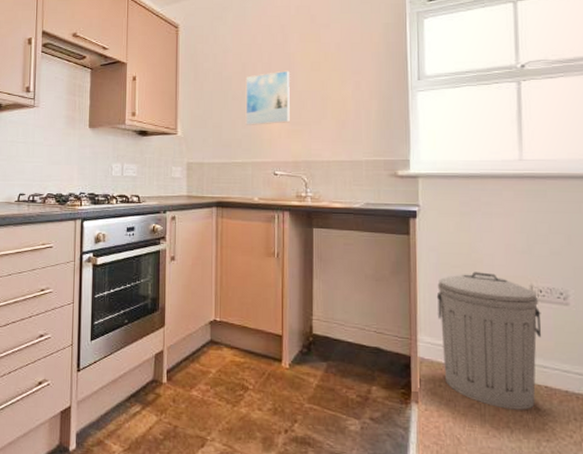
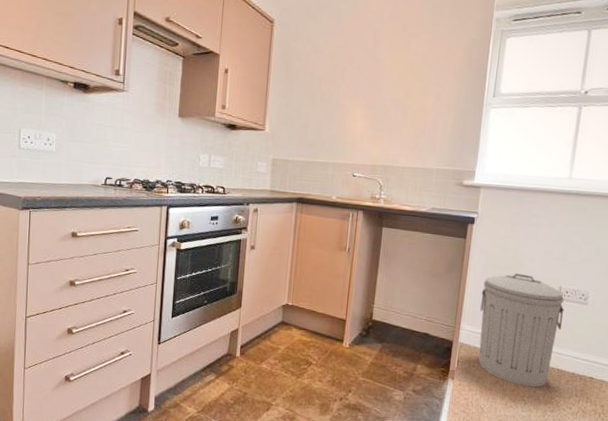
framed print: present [245,70,290,125] -> none [331,76,377,128]

